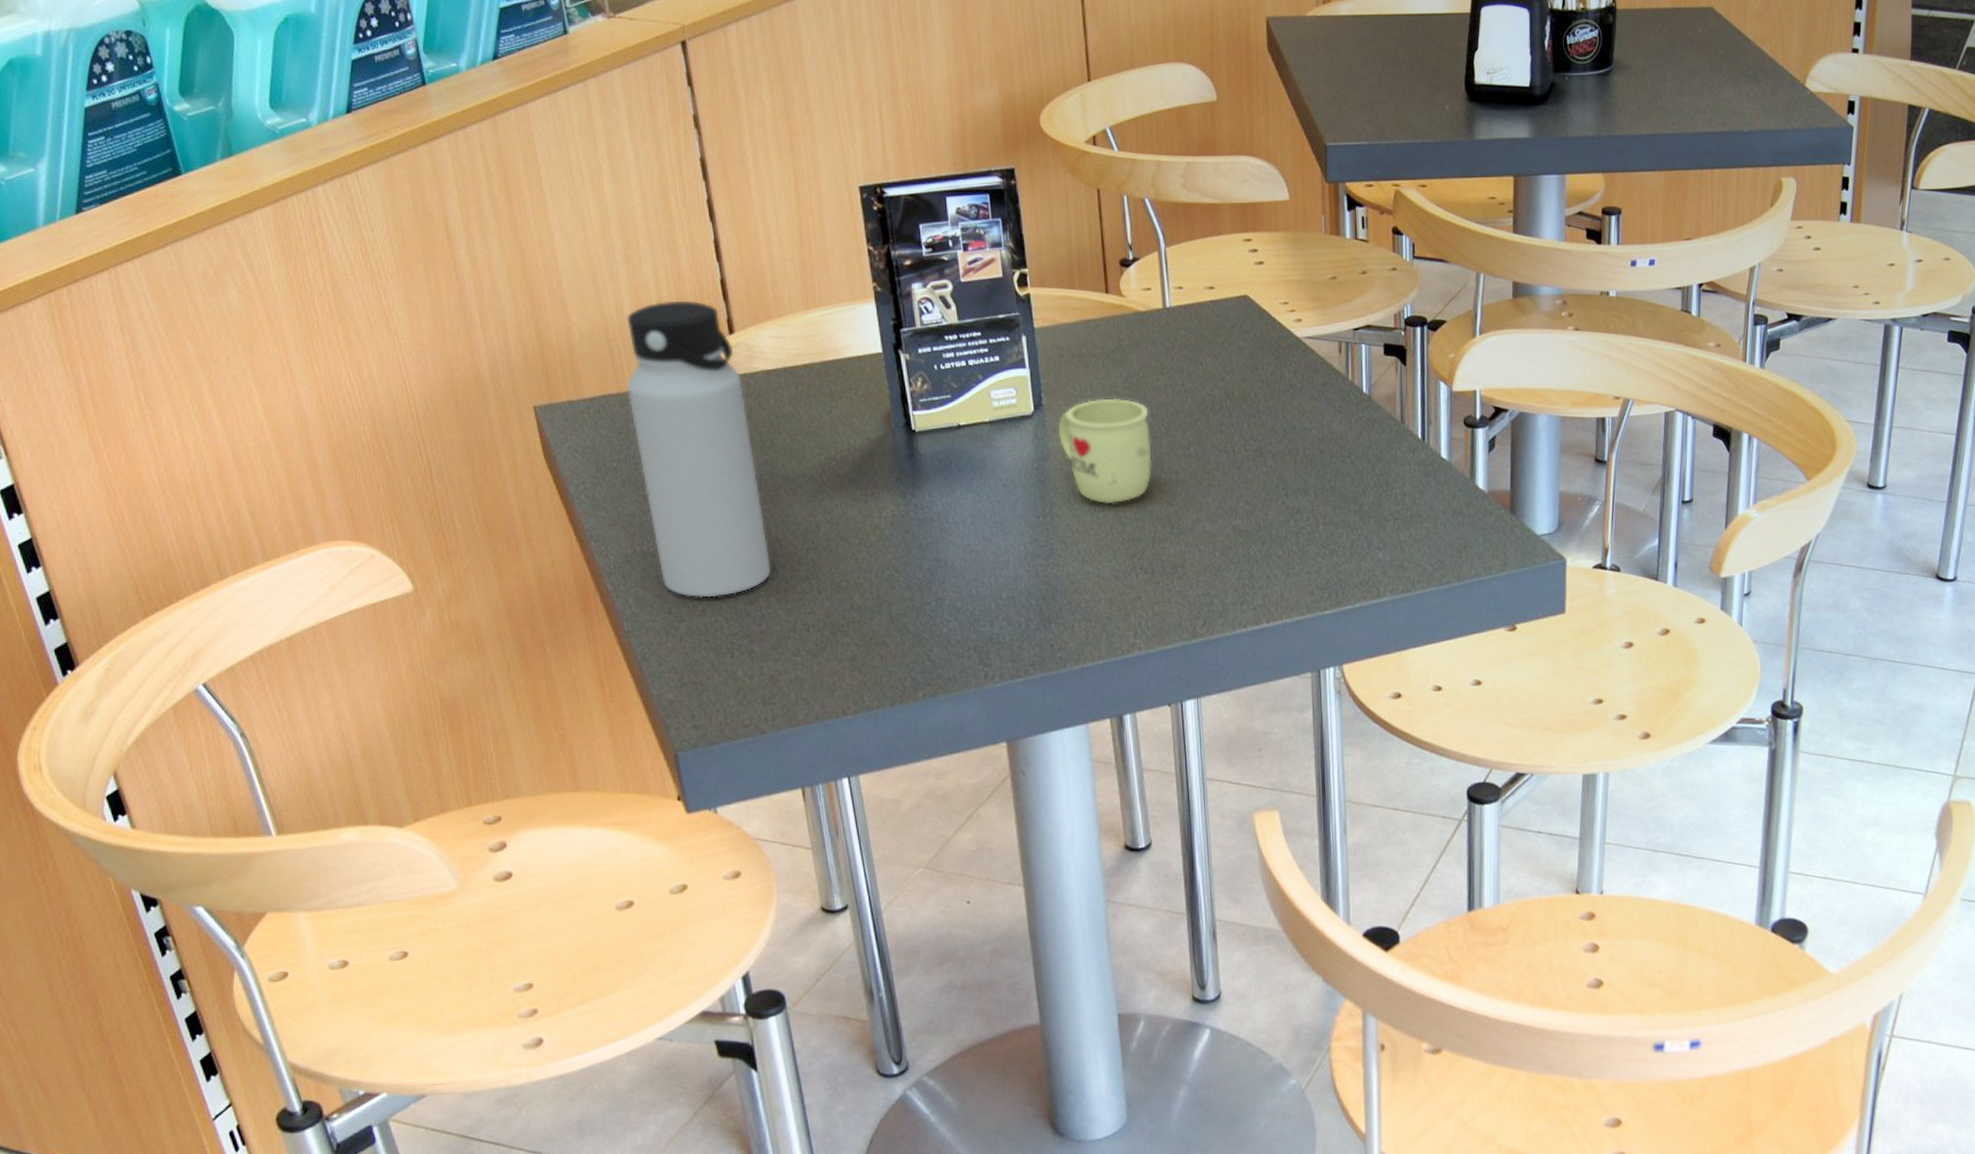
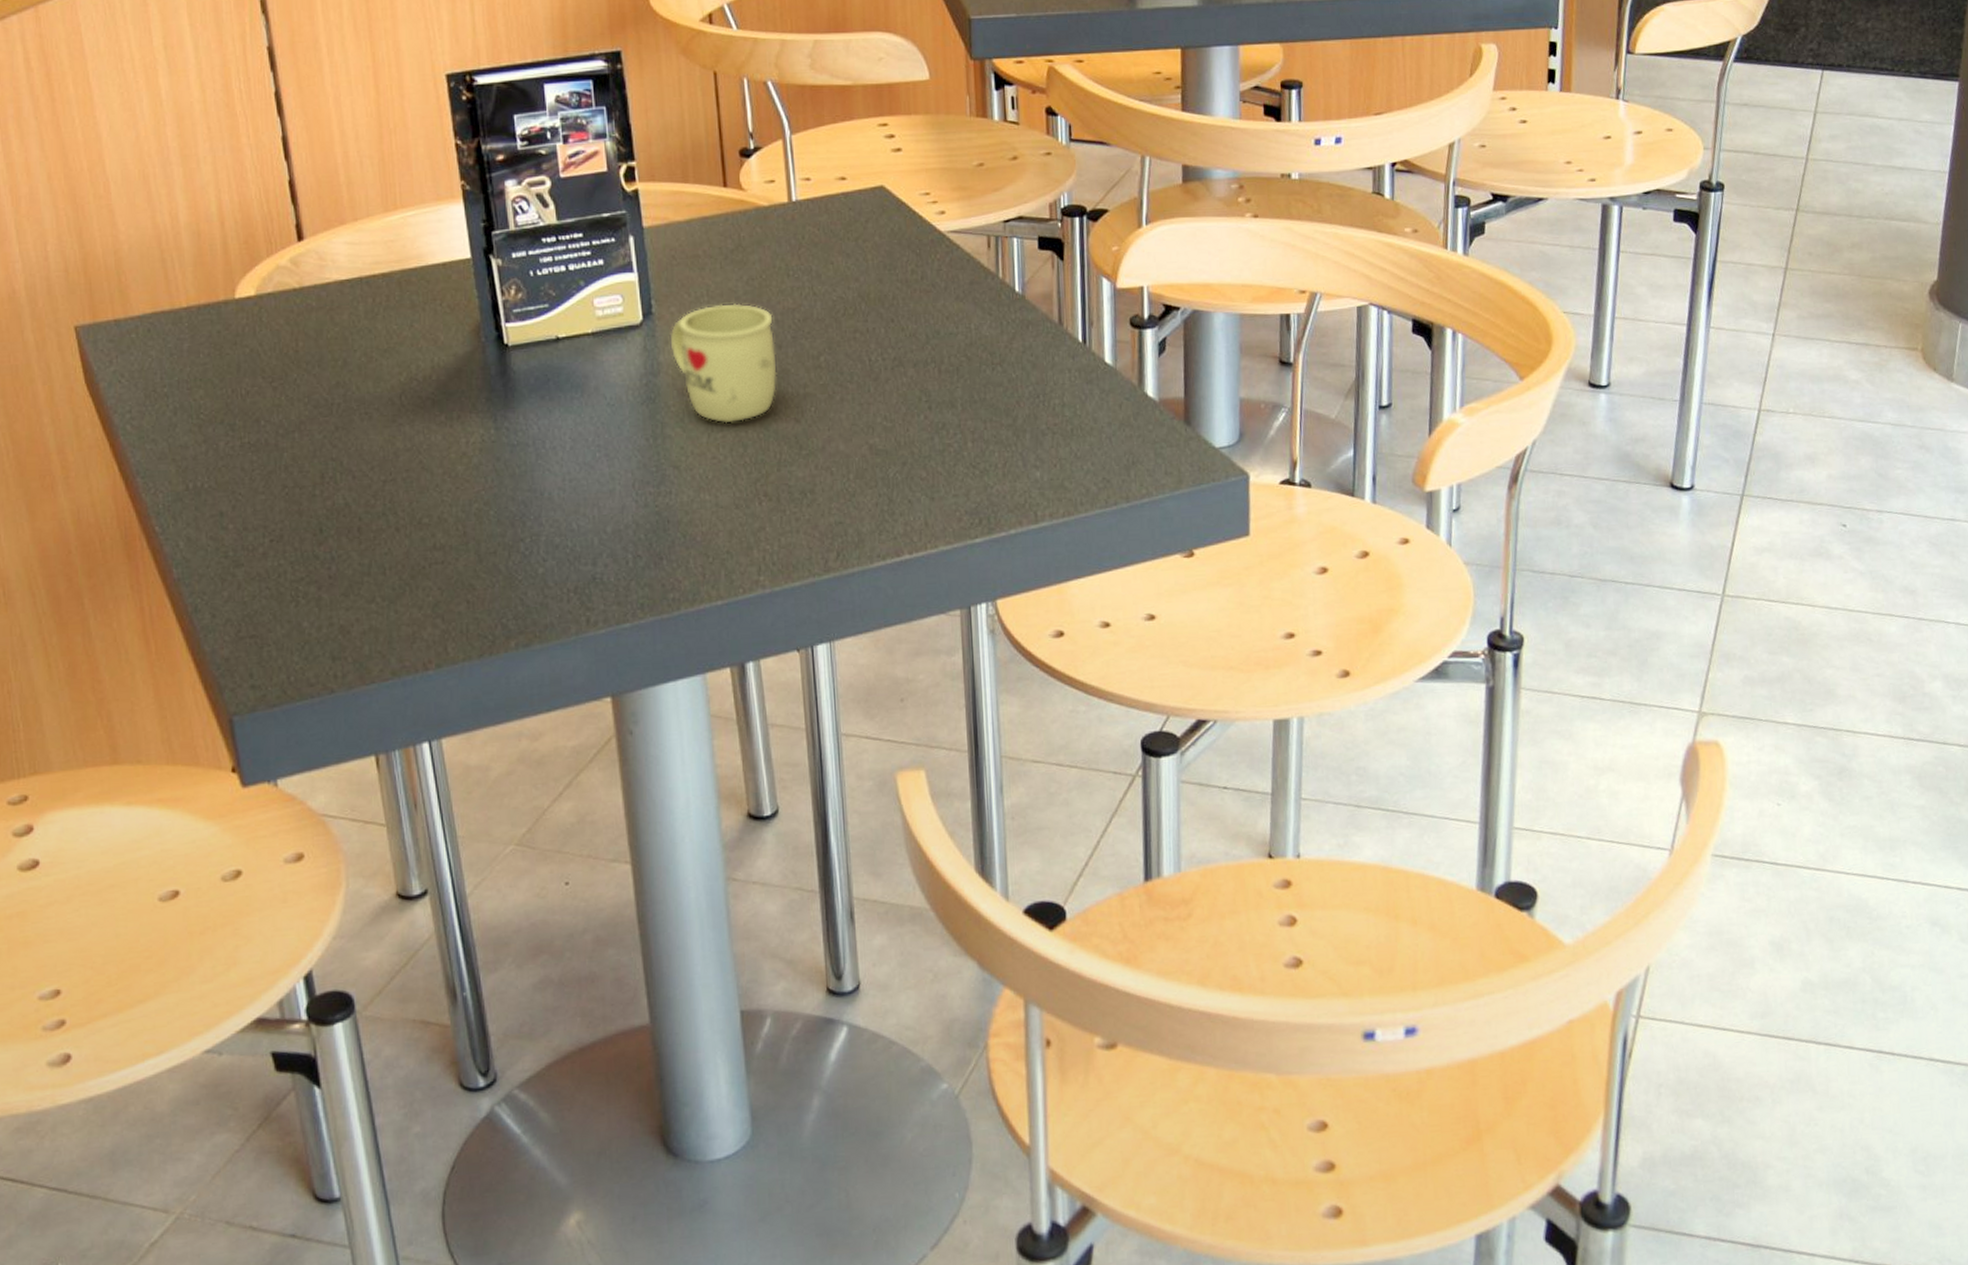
water bottle: present [626,300,771,598] -> none [180,204,343,540]

